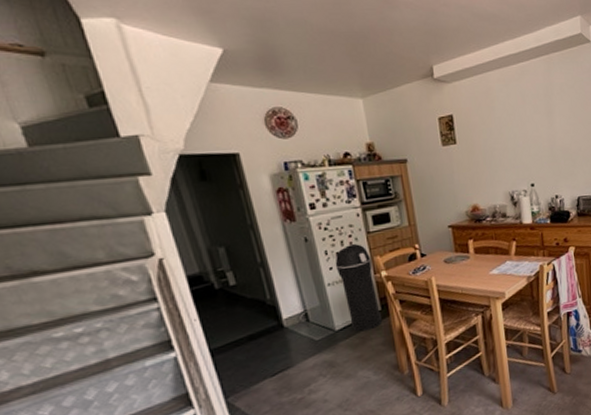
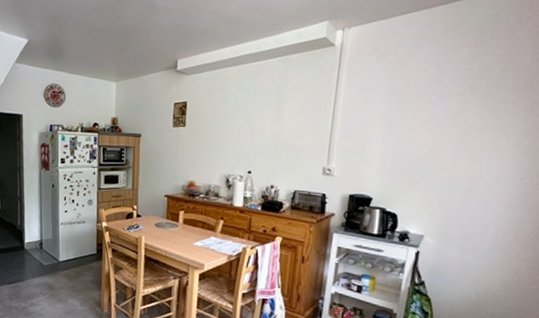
trash can: present [335,244,383,332] -> none [69,196,97,268]

